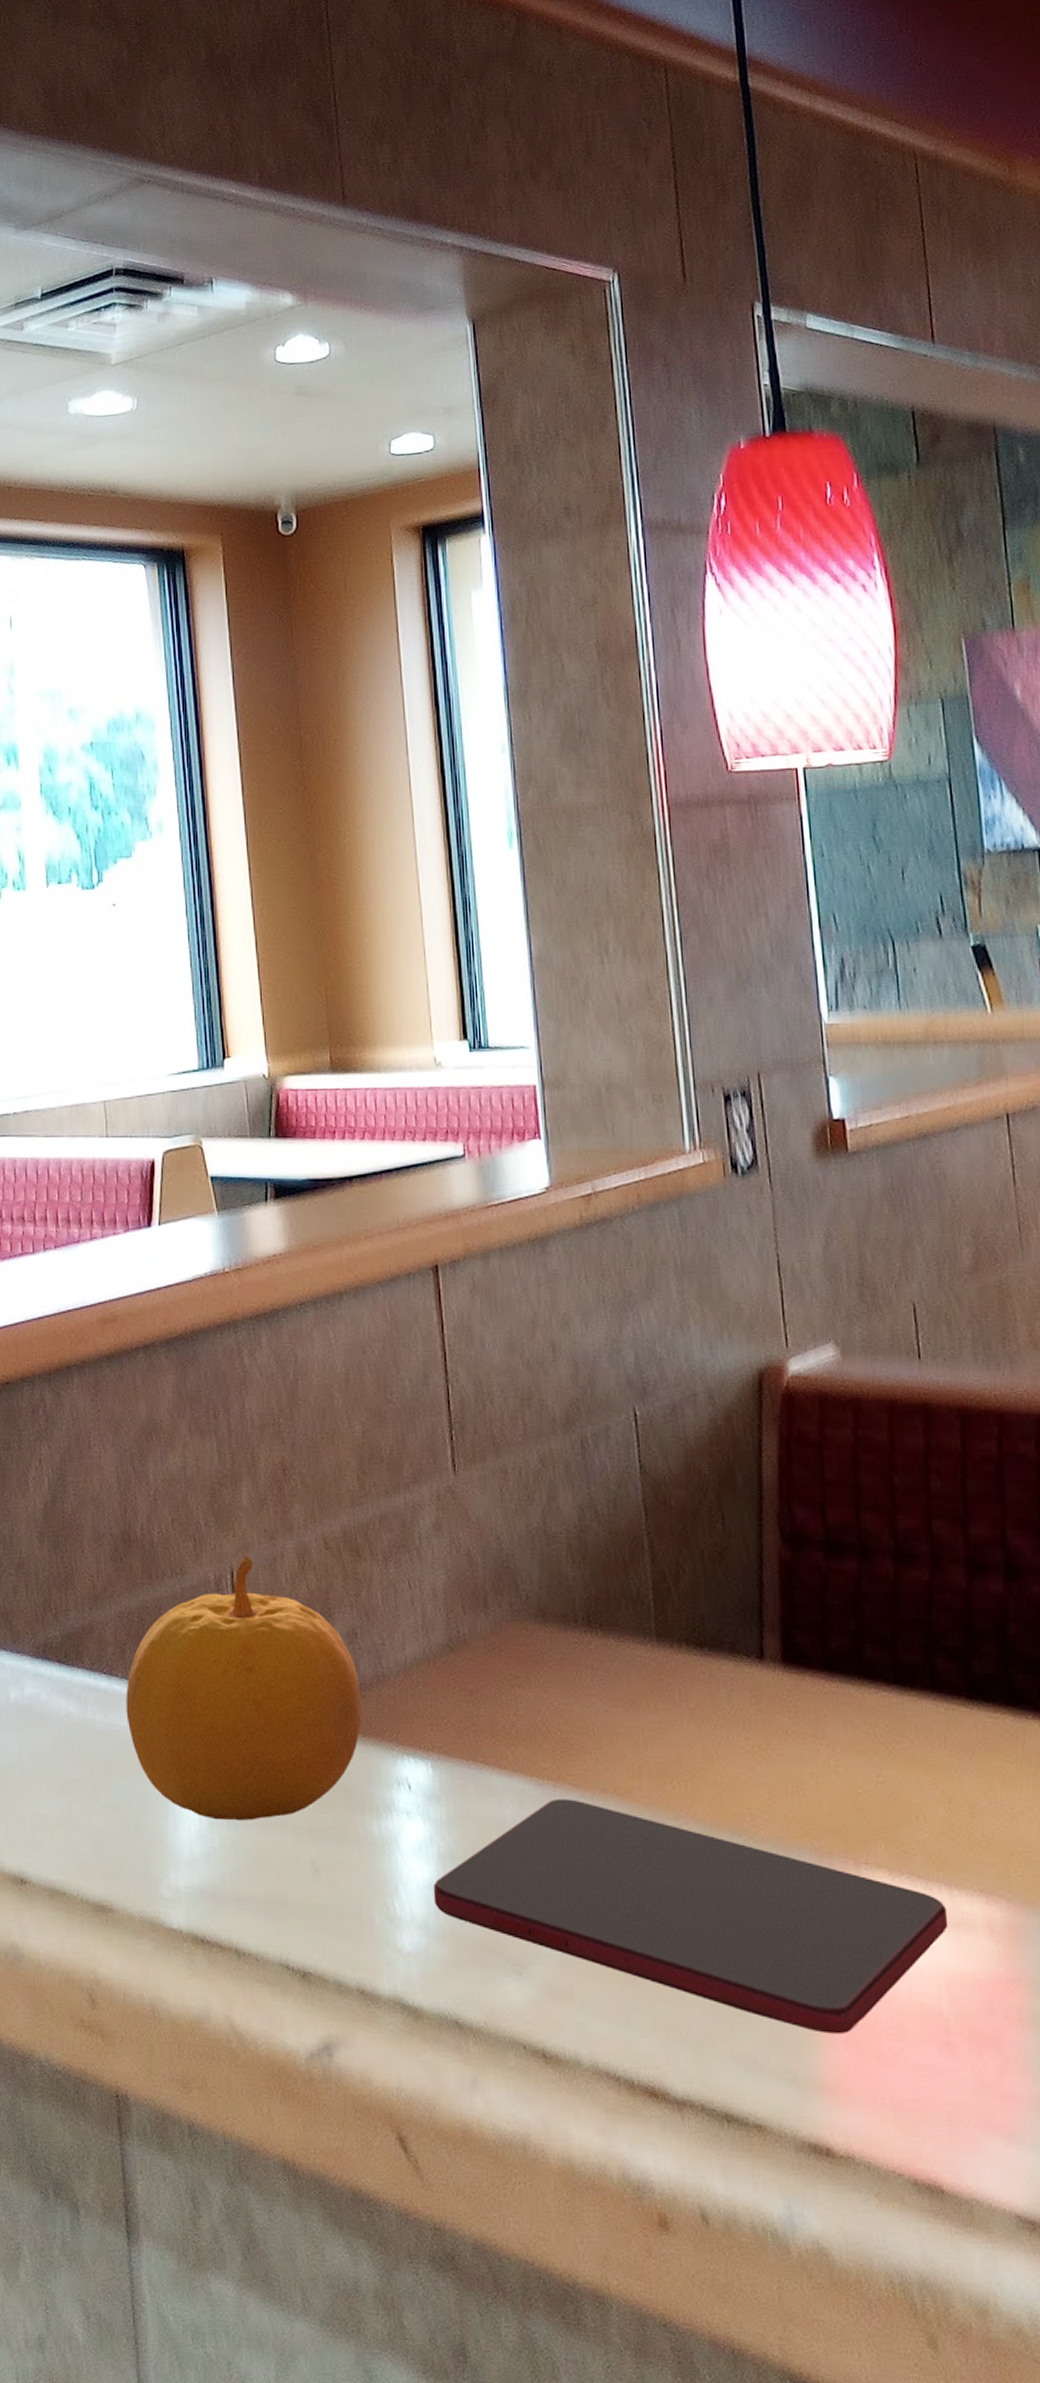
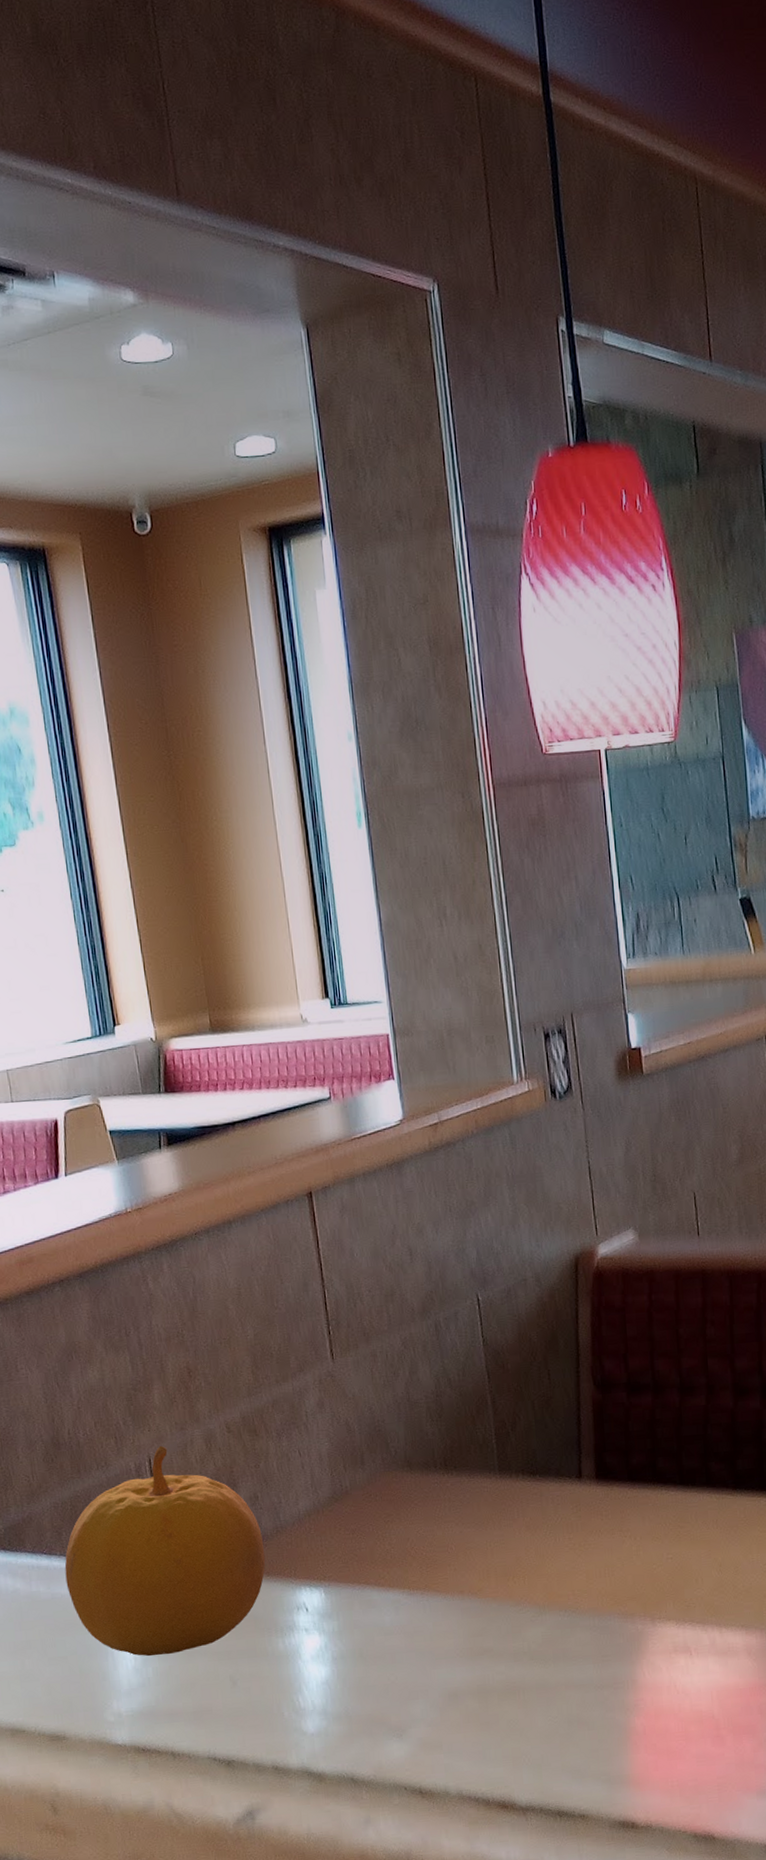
smartphone: present [433,1798,949,2035] -> none [329,1601,719,1744]

